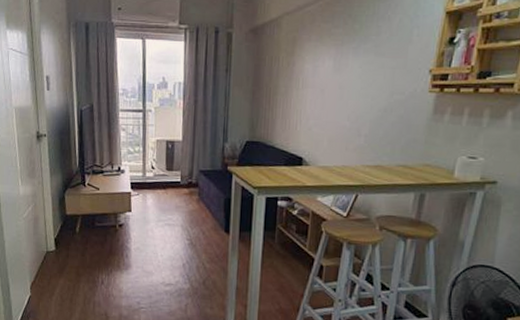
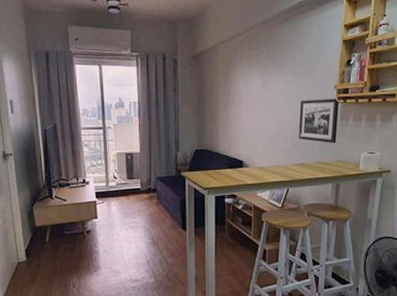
picture frame: none [375,86,434,144] -> present [298,99,340,144]

